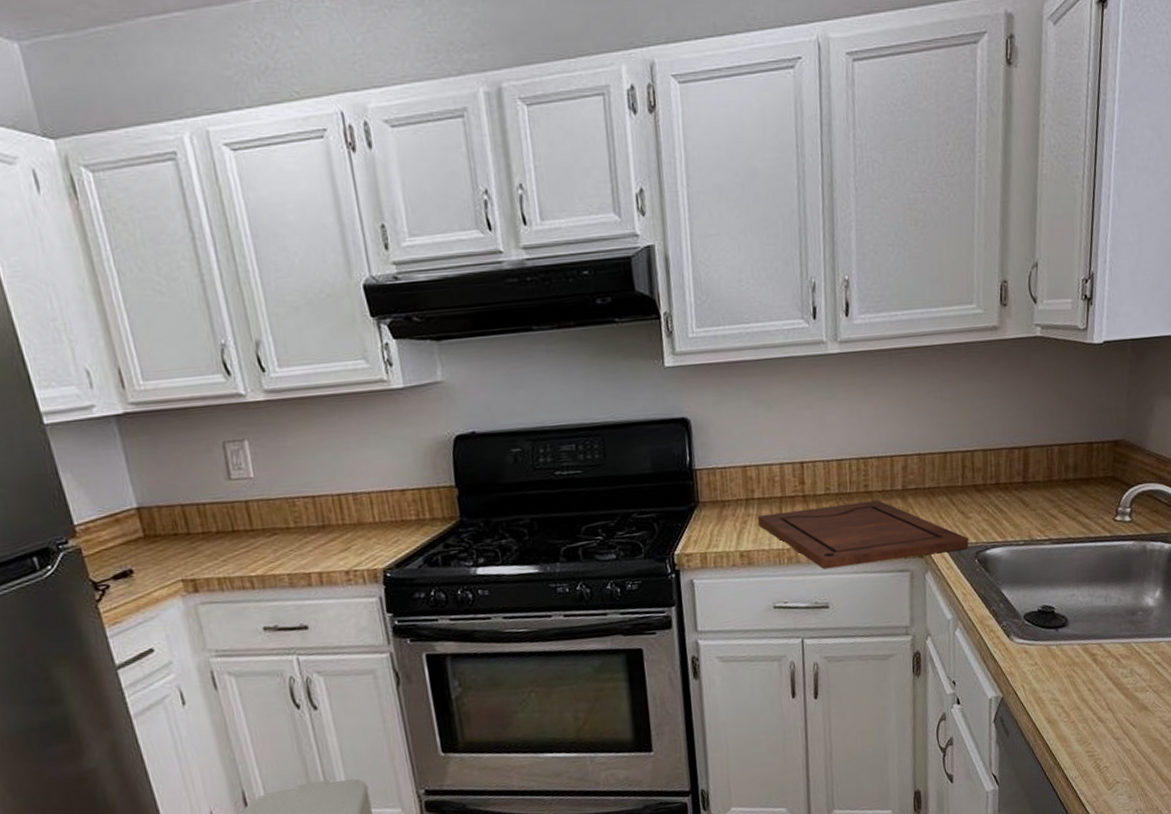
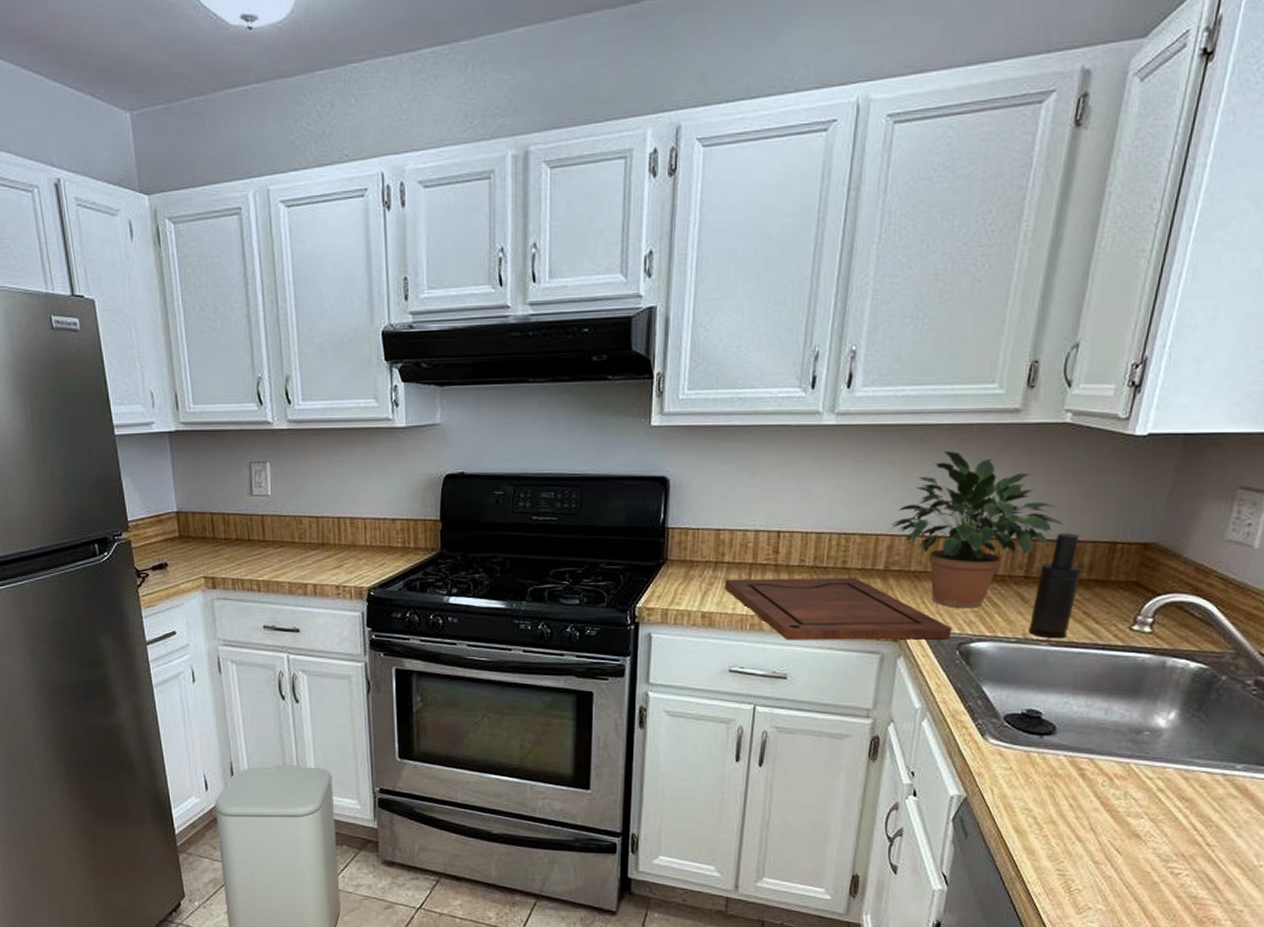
potted plant: none [901,370,1048,519] -> present [889,450,1064,609]
soap dispenser: none [1032,437,1068,537] -> present [1028,533,1081,638]

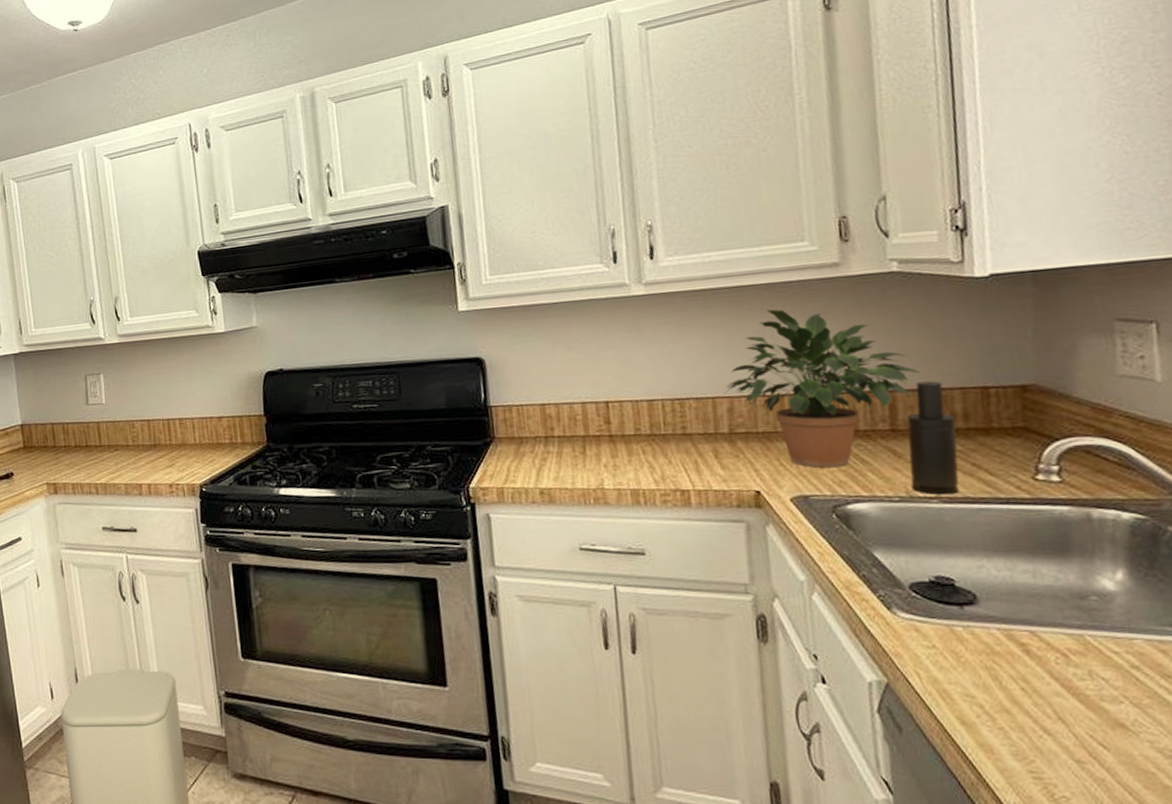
cutting board: present [724,577,951,640] -> none [558,443,822,513]

